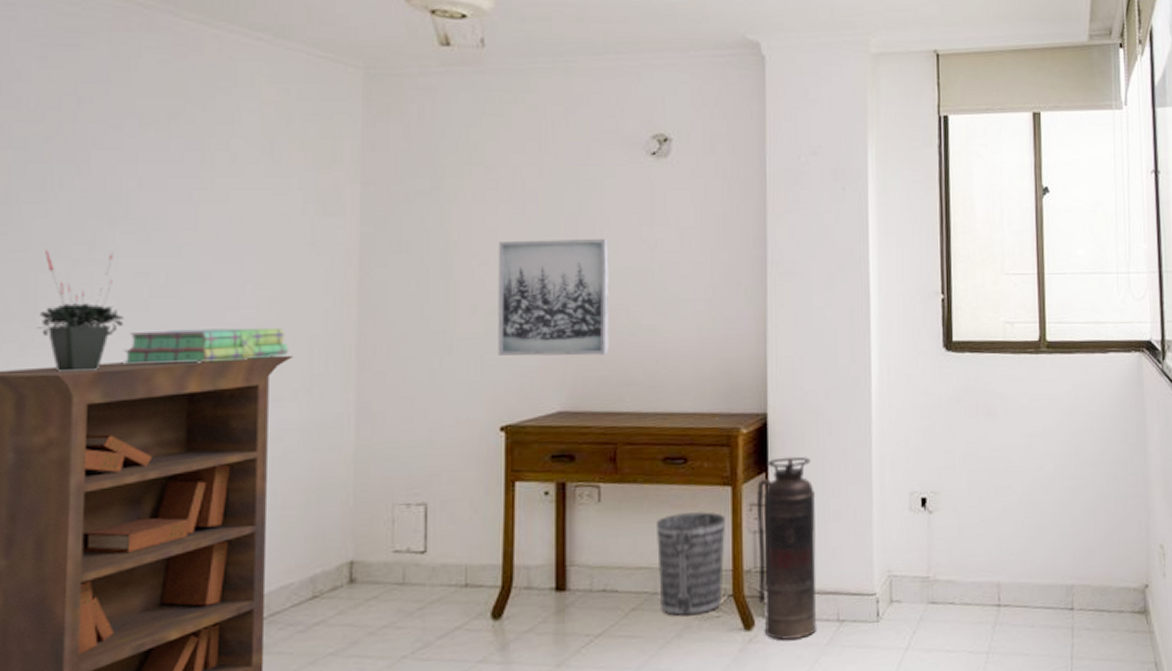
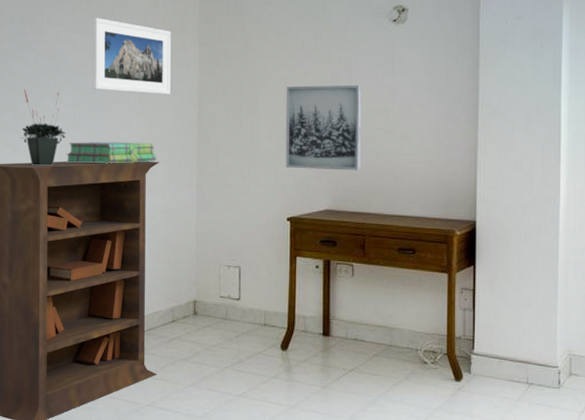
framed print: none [176,140,314,256] -> present [93,17,171,95]
wastebasket: present [657,511,726,616] -> none [393,289,443,365]
fire extinguisher: present [755,456,818,640] -> none [465,255,512,392]

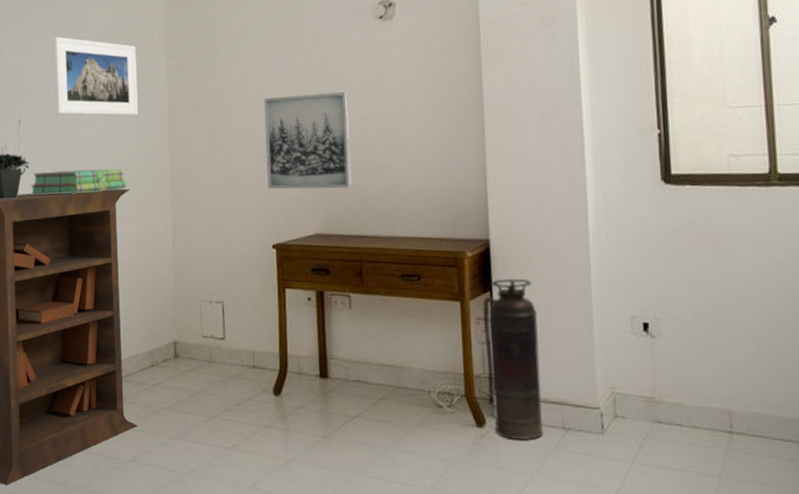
fire extinguisher: none [465,255,512,392] -> present [482,278,544,440]

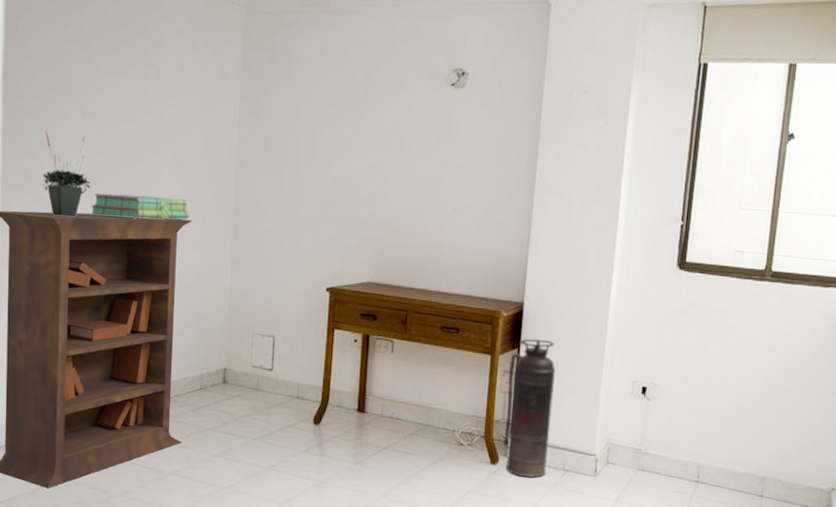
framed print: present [53,36,138,116] -> none [122,57,210,148]
wall art: present [264,92,352,189] -> none [328,148,414,243]

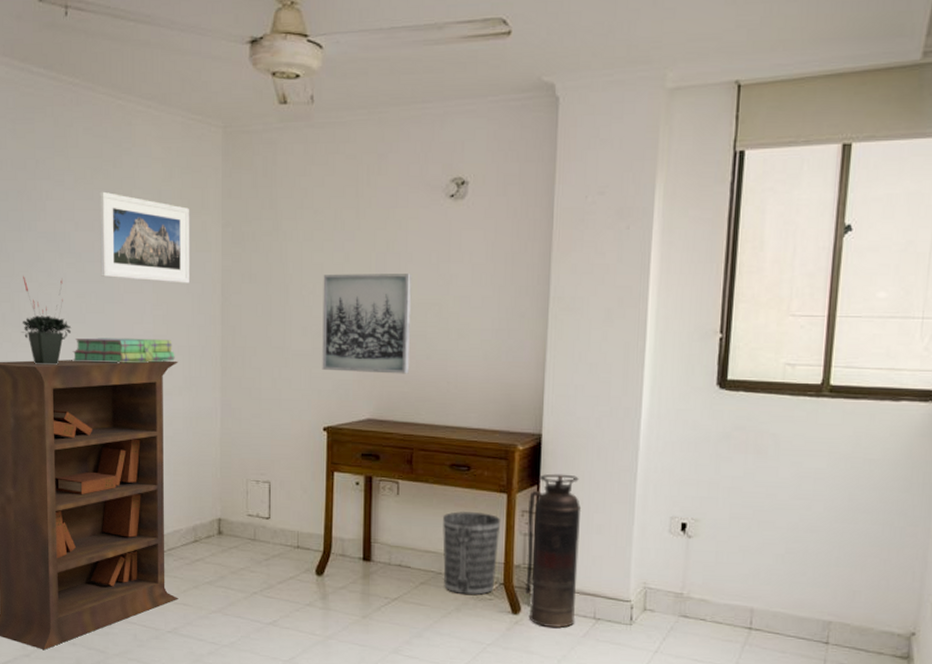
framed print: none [122,57,210,148] -> present [100,191,189,283]
wall art: none [328,148,414,243] -> present [322,274,412,374]
wastebasket: none [431,369,485,447] -> present [443,510,501,596]

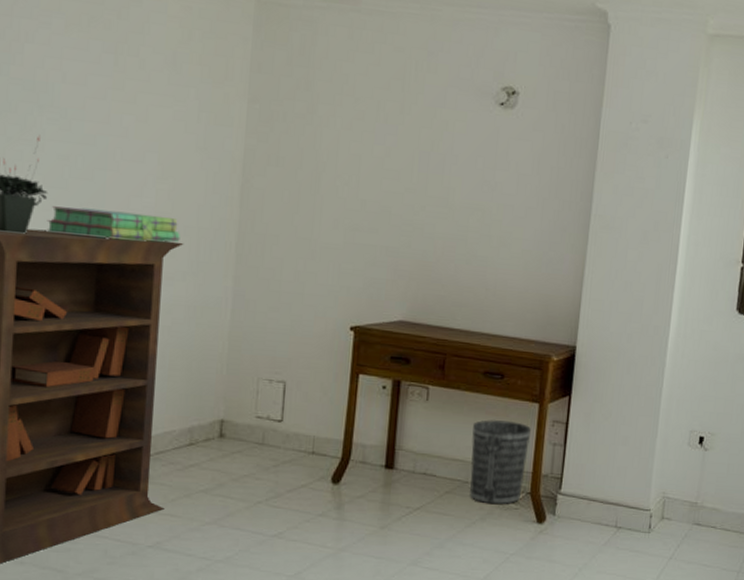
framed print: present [100,191,189,283] -> none [92,42,210,159]
wall art: present [322,274,412,374] -> none [353,167,457,278]
fire extinguisher: present [525,473,582,628] -> none [551,385,610,536]

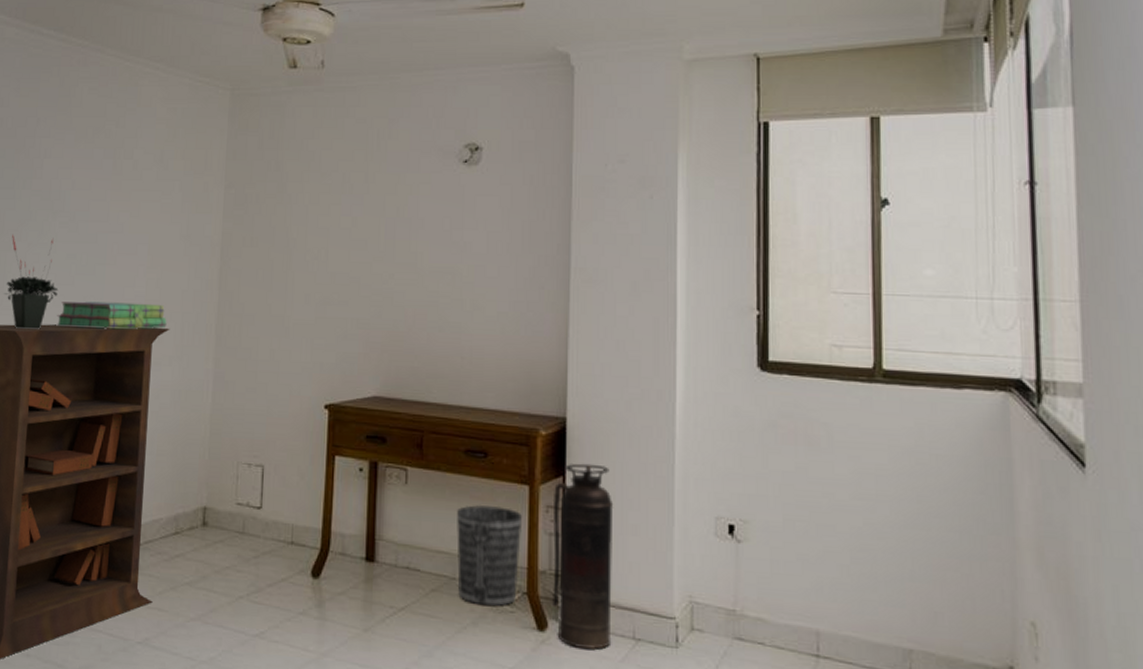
fire extinguisher: none [551,385,610,536] -> present [552,463,614,649]

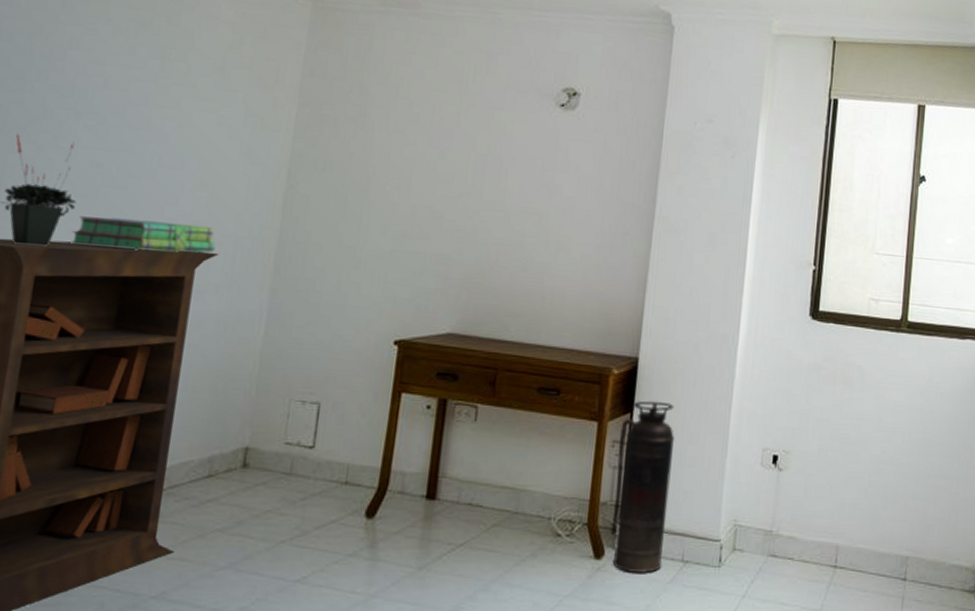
wastebasket: present [457,504,523,607] -> none [520,440,590,538]

